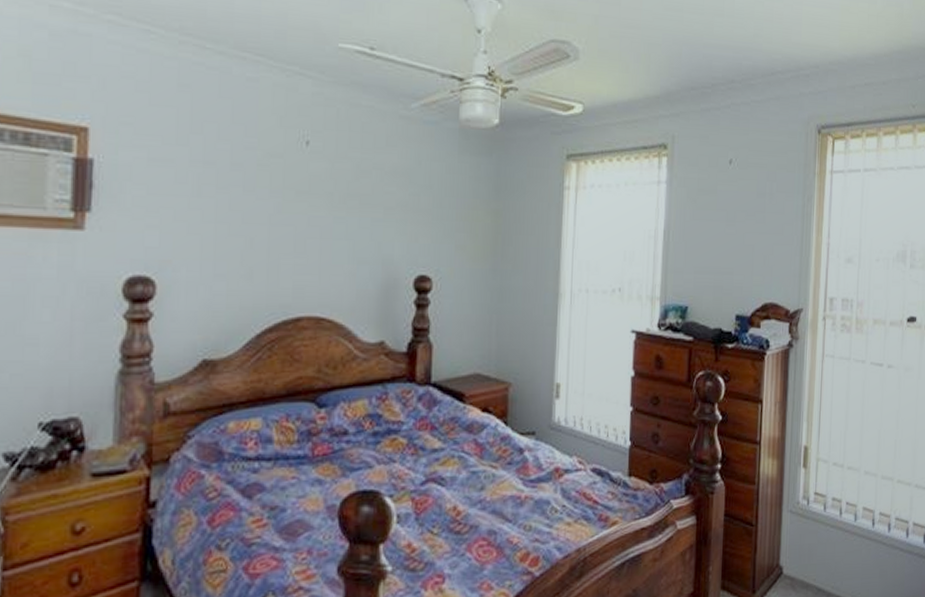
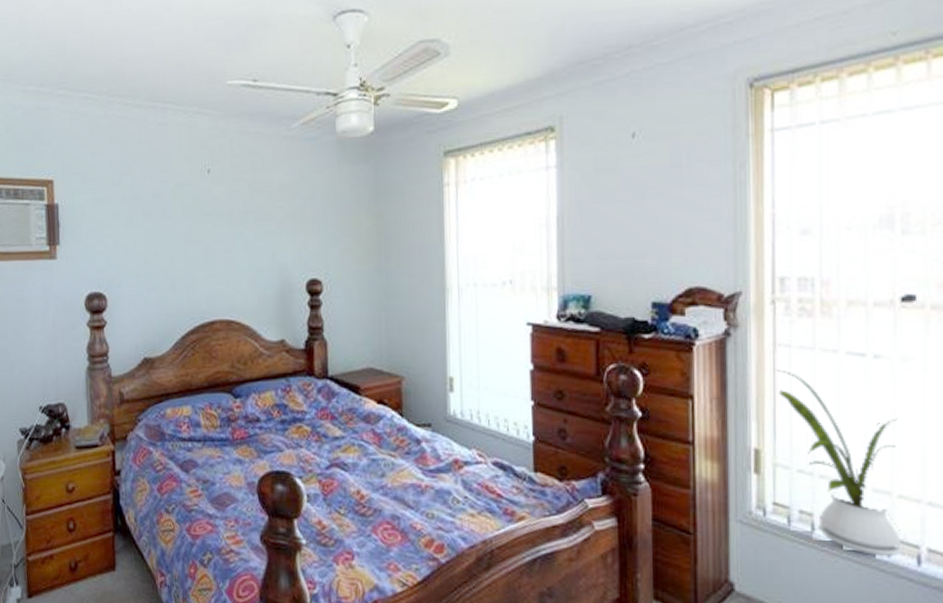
house plant: none [823,377,900,533] -> present [777,369,904,557]

